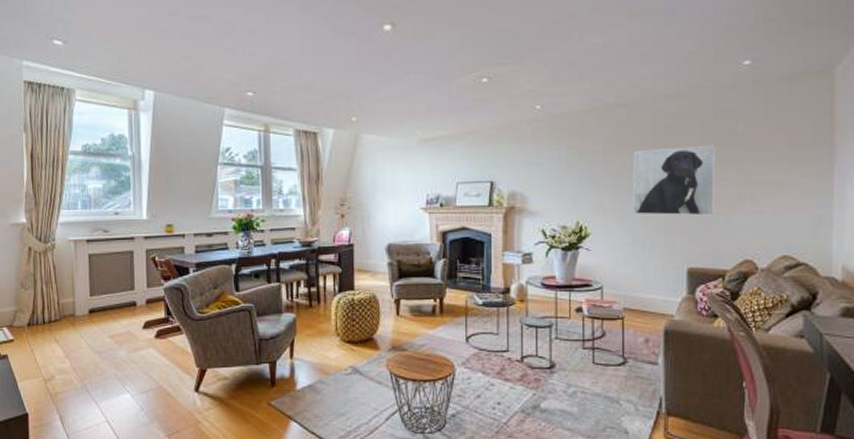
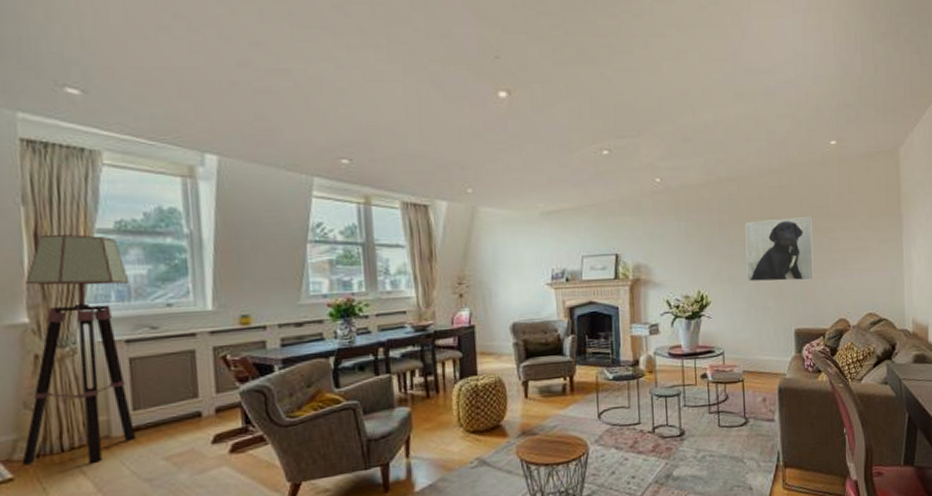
floor lamp: none [19,155,92,334] -> present [22,234,137,465]

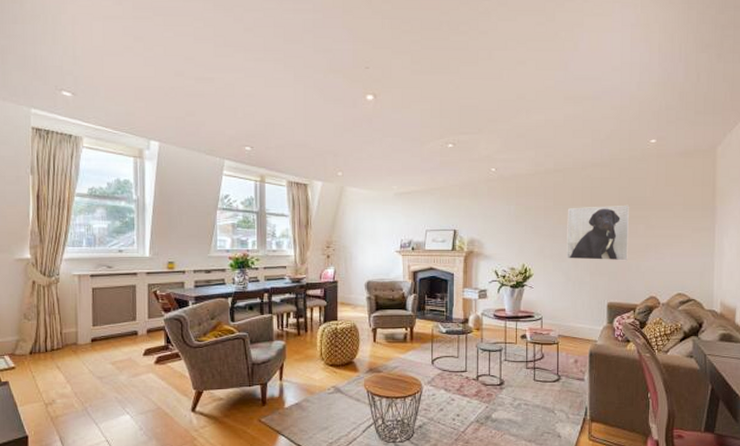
floor lamp: present [22,234,137,465] -> none [21,196,96,361]

